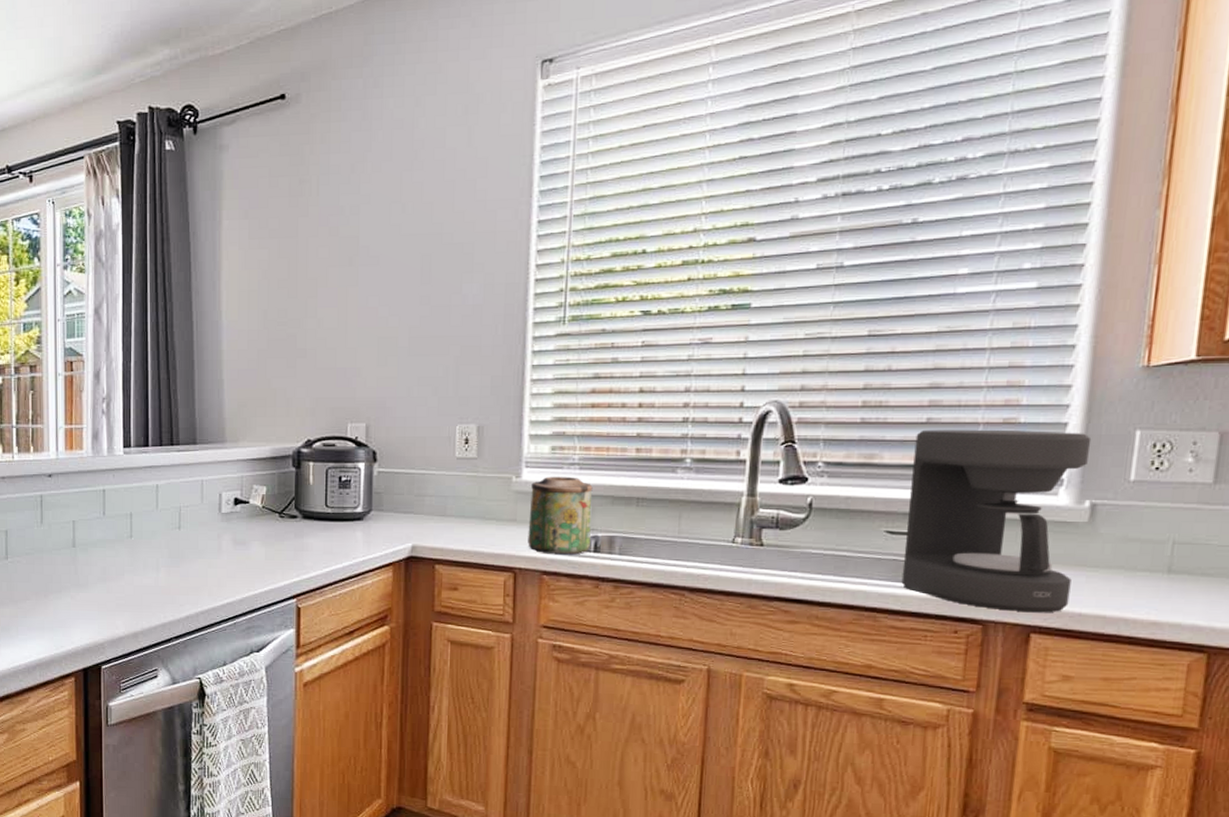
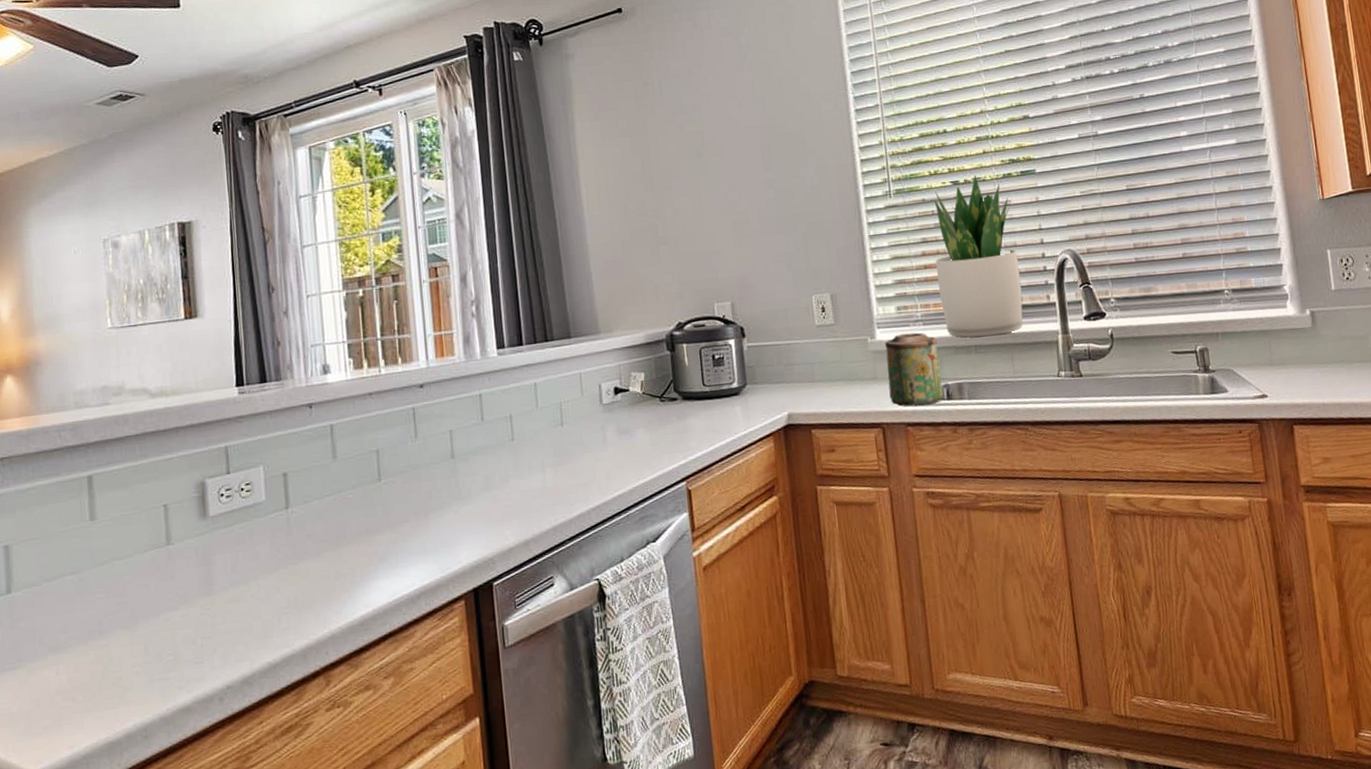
planter: none [604,306,711,489] -> present [934,175,1023,338]
coffee maker: present [901,429,1092,612] -> none [1177,255,1314,409]

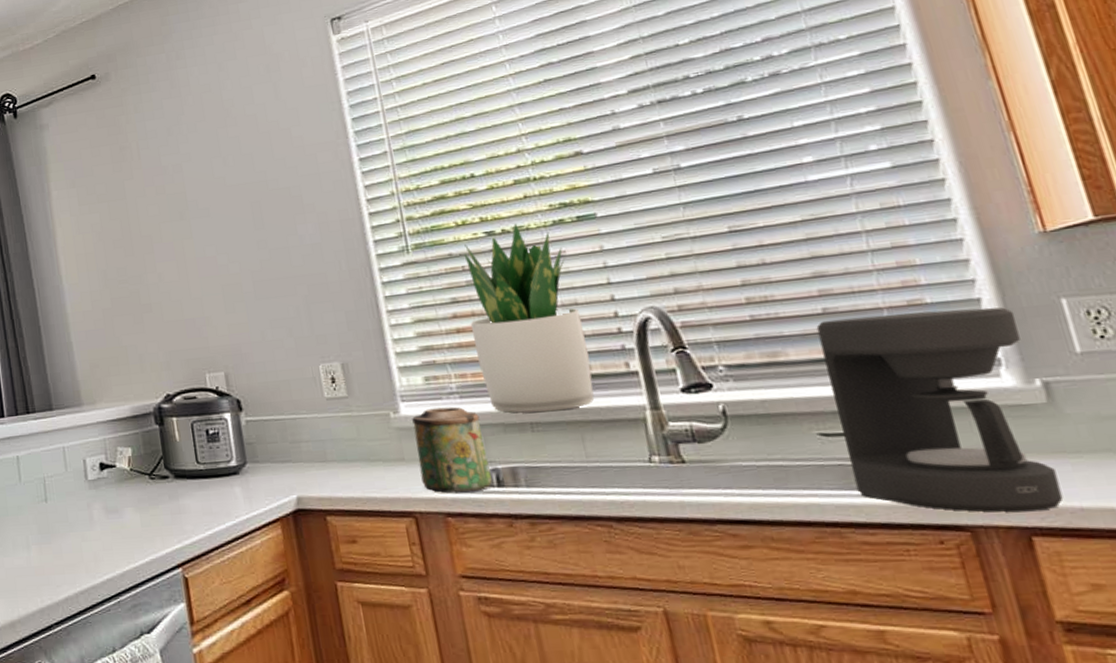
coffee maker: none [1177,255,1314,409] -> present [816,307,1063,512]

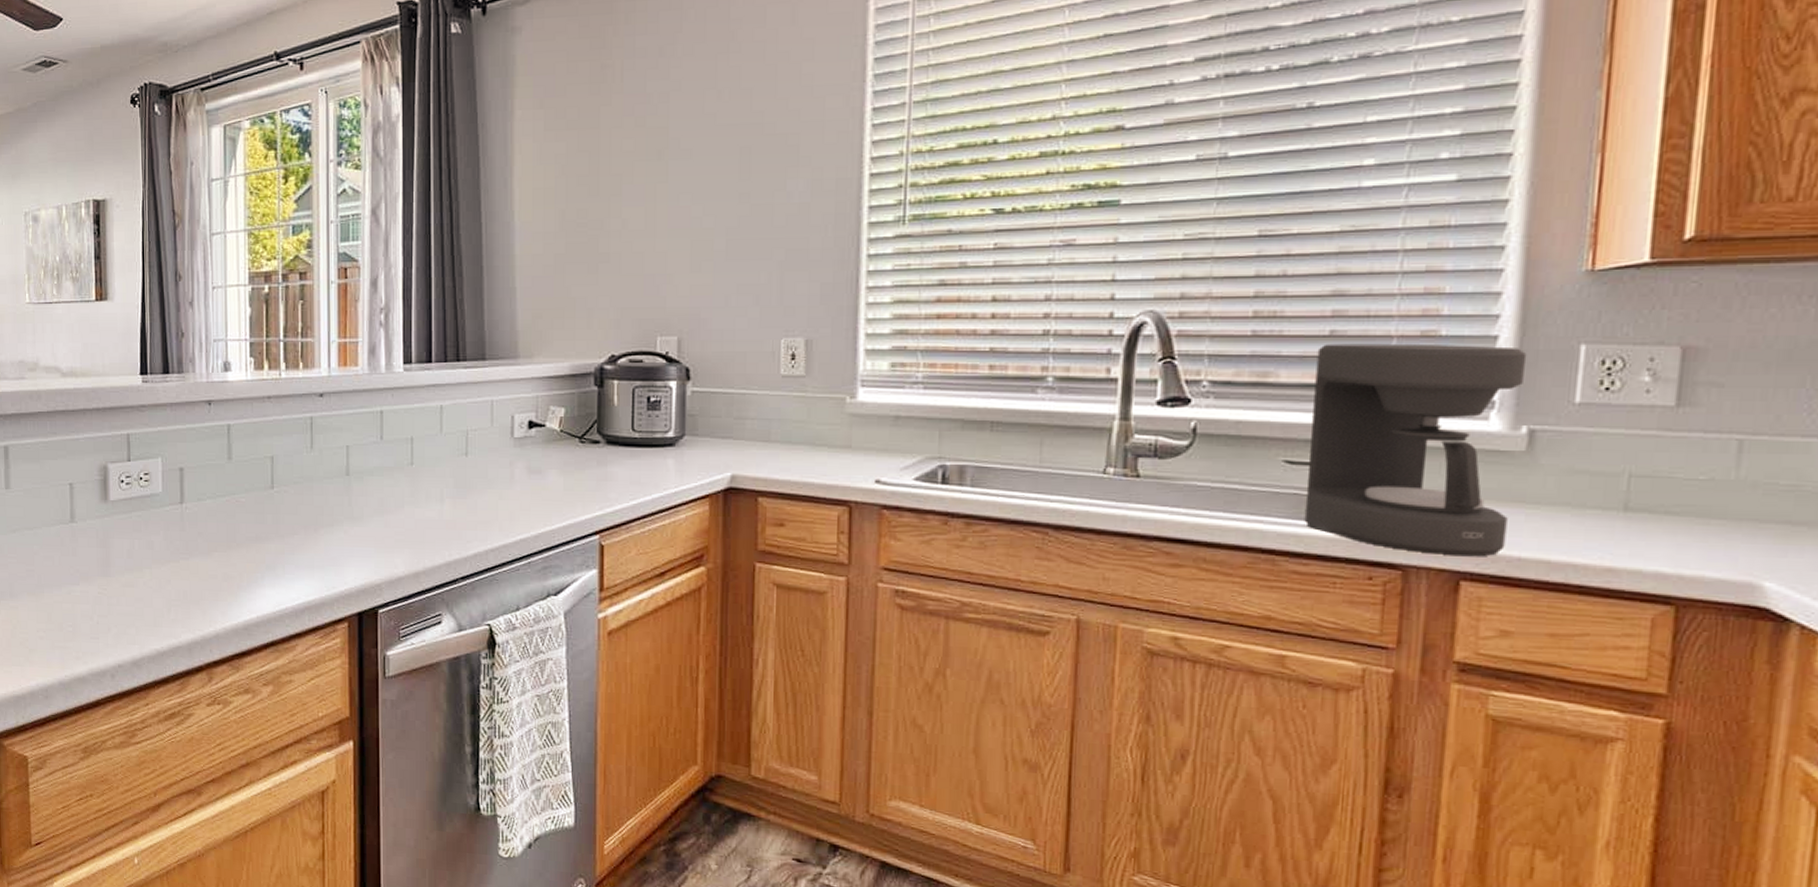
canister: present [412,406,492,492] -> none [865,397,940,485]
planter: present [463,224,595,413] -> none [952,203,1074,412]

